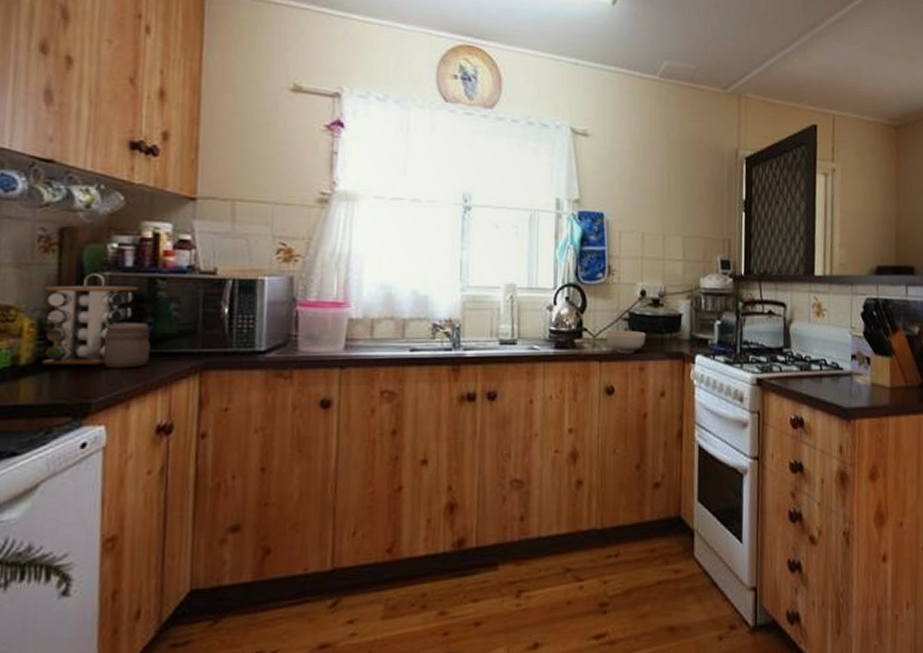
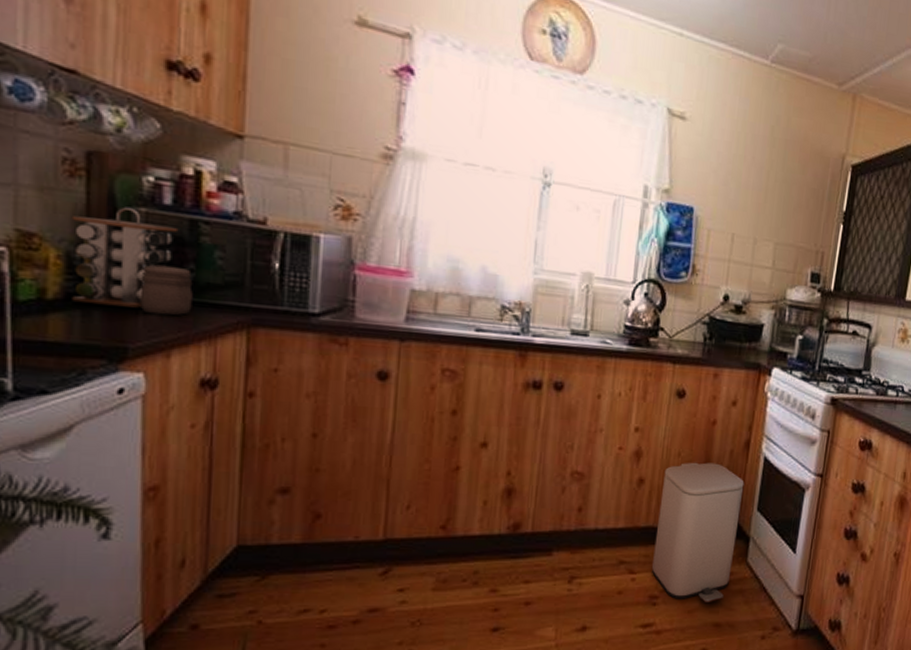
pedal bin: none [599,456,682,606] -> present [652,462,745,603]
bowl: present [606,330,647,354] -> none [682,333,726,360]

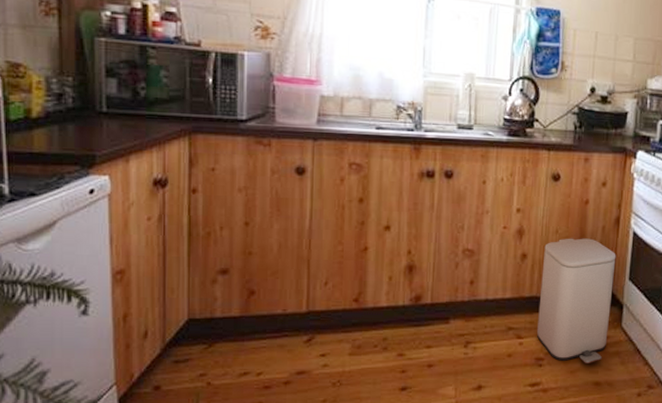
spice rack: present [71,206,179,308] -> none [48,38,132,122]
jar: present [139,265,193,316] -> none [103,85,145,127]

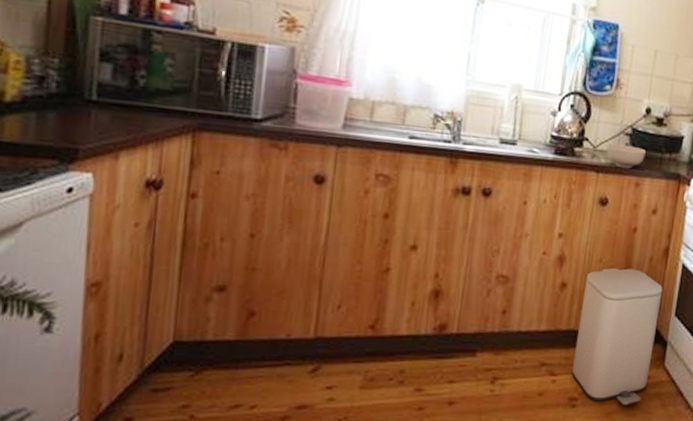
bowl: none [555,123,594,146] -> present [606,143,647,169]

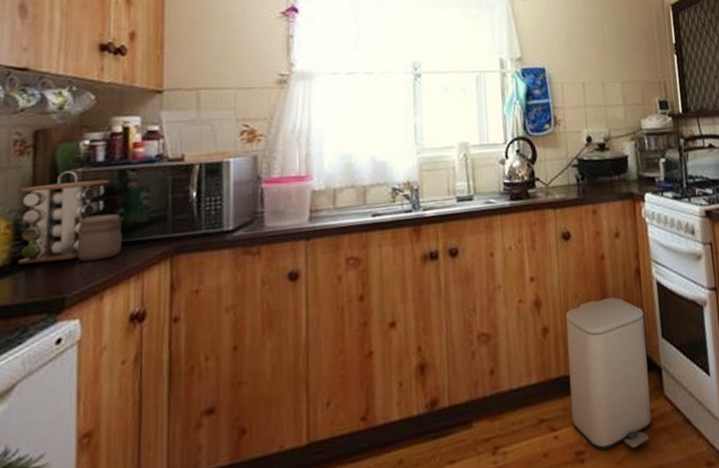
spice rack: none [28,16,133,112] -> present [17,170,110,265]
jar: none [92,71,144,120] -> present [76,214,123,262]
bowl: present [606,143,647,169] -> none [557,176,597,200]

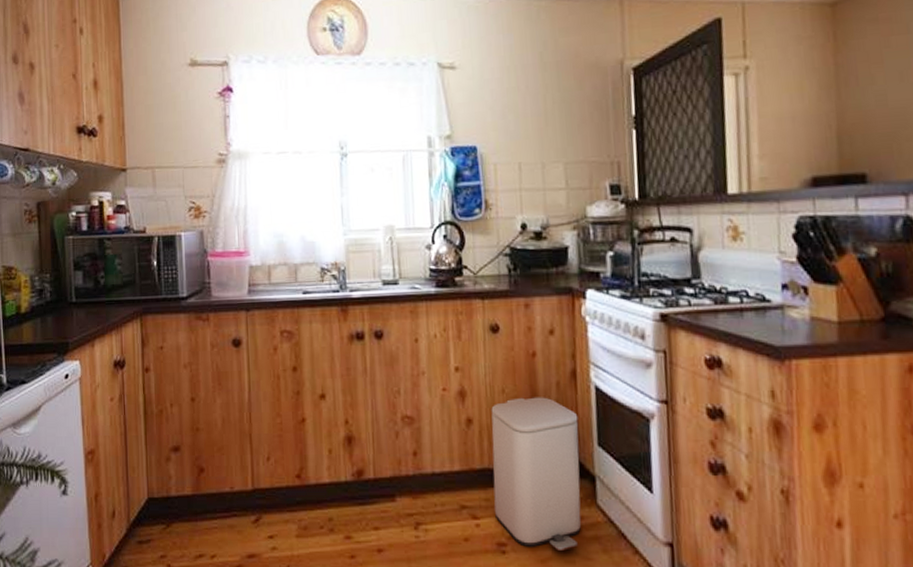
spice rack: present [17,170,110,265] -> none [31,237,93,314]
jar: present [76,214,123,262] -> none [73,276,105,315]

